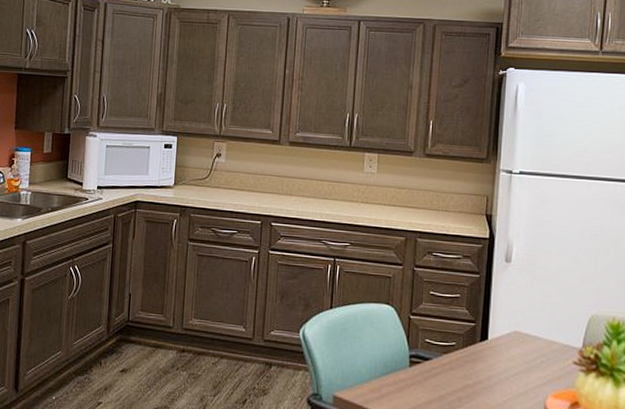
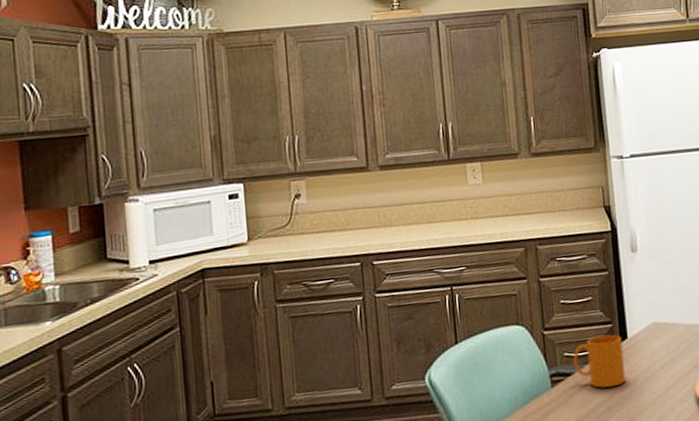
mug: none [433,331,482,381] -> present [573,334,626,388]

